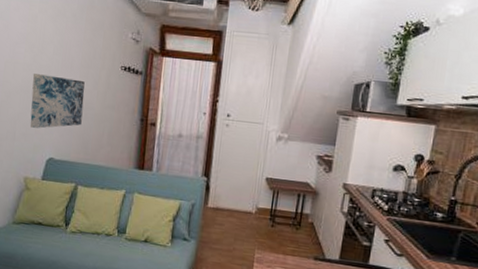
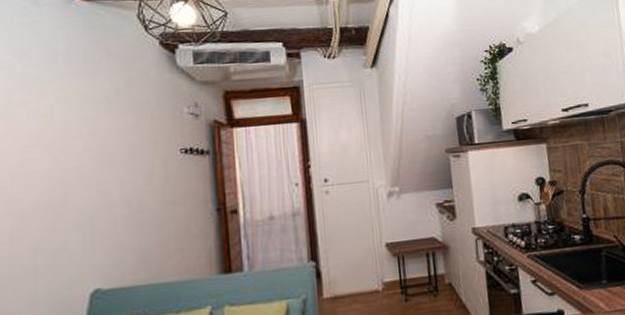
wall art: present [30,73,85,129] -> none [56,177,136,254]

